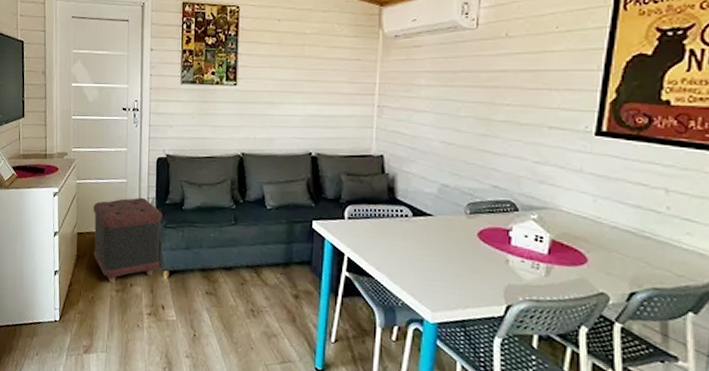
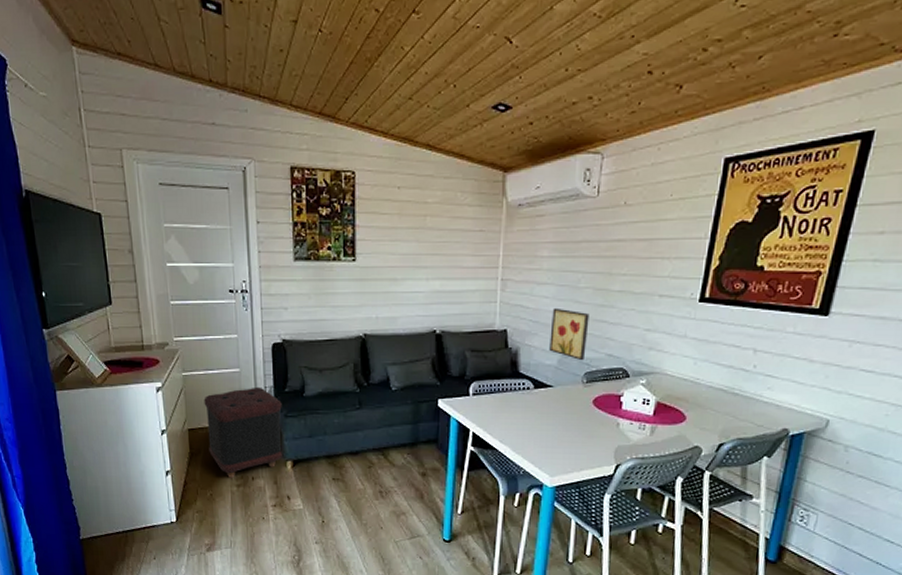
wall art: none [428,135,471,191] -> present [549,307,590,361]

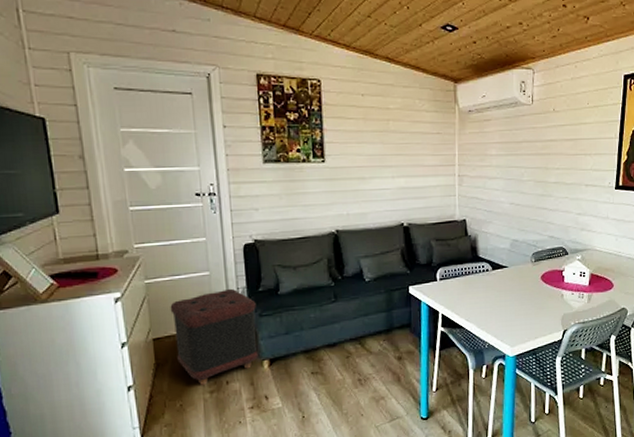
wall art: present [549,307,590,361] -> none [502,198,533,244]

